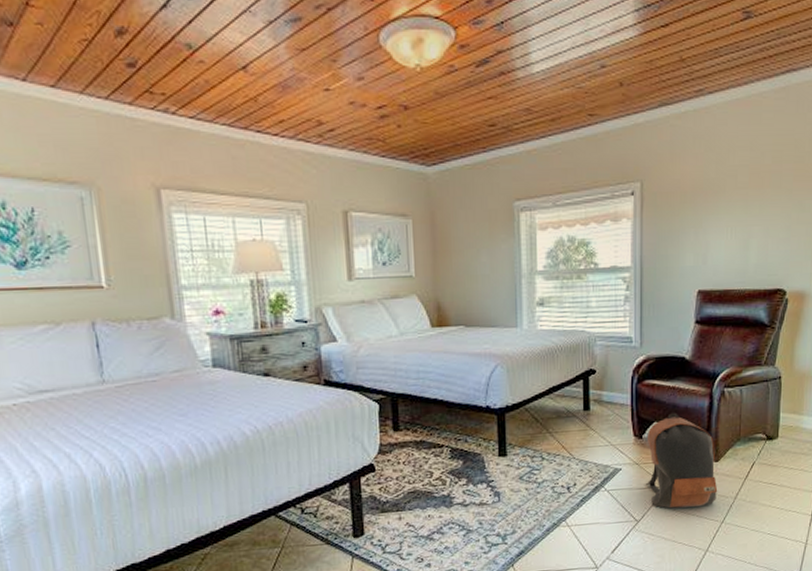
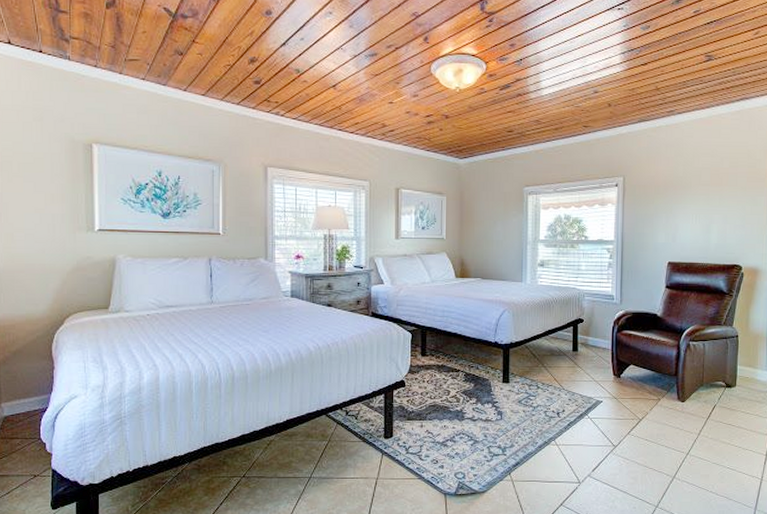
backpack: present [646,412,718,509] -> none [623,358,684,439]

